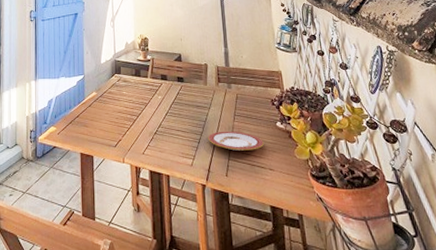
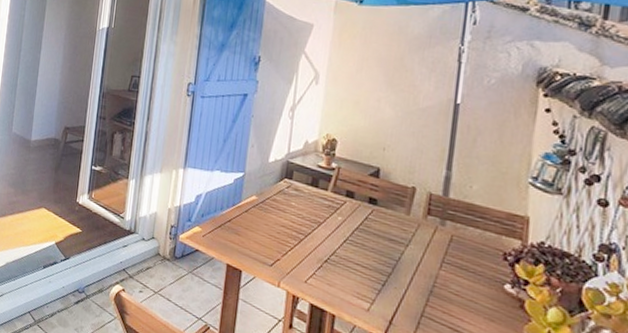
plate: present [208,131,264,151] -> none [397,277,479,312]

